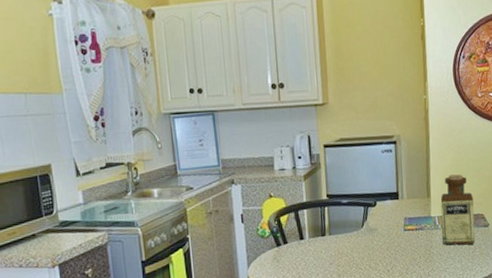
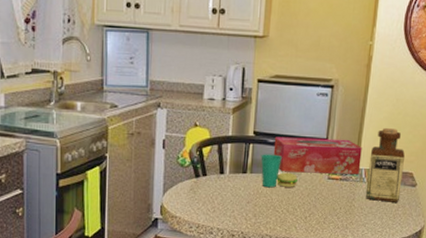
cup: none [337,213,375,247] -> present [261,154,298,188]
tissue box: none [347,190,434,230] -> present [273,136,362,174]

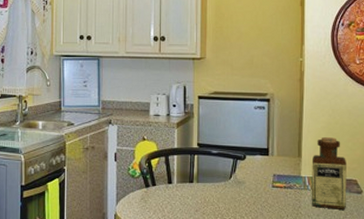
cup: present [261,154,298,188] -> none [206,164,243,197]
tissue box: present [273,136,362,174] -> none [217,148,303,182]

